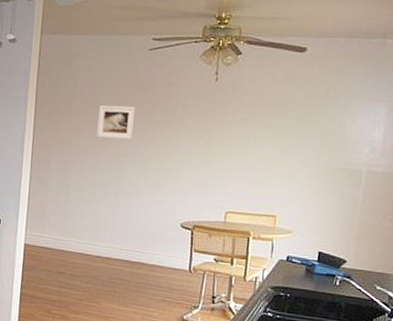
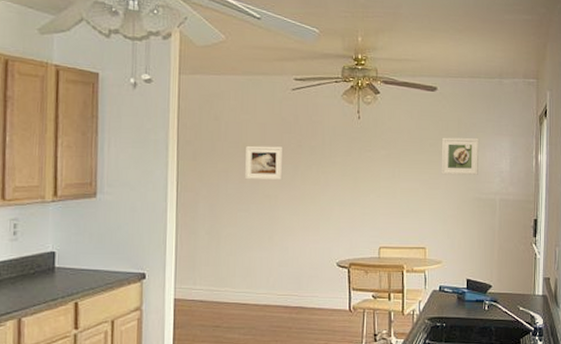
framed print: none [301,102,349,144] -> present [441,137,479,175]

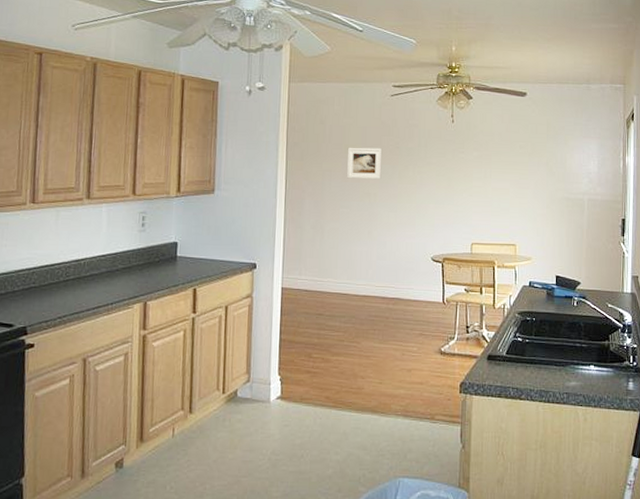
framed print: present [441,137,479,175] -> none [530,140,567,176]

